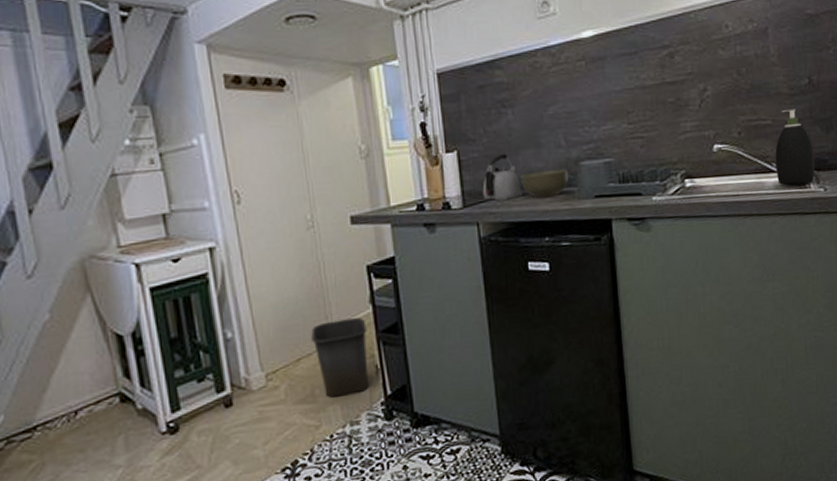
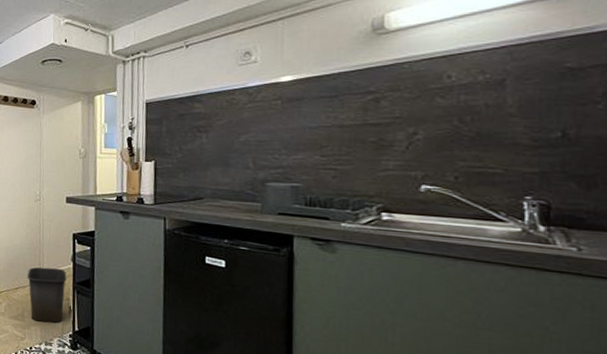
kettle: present [482,153,523,202] -> none [172,167,208,205]
bowl: present [520,169,569,199] -> none [207,185,254,208]
soap dispenser: present [775,108,815,186] -> none [504,160,566,241]

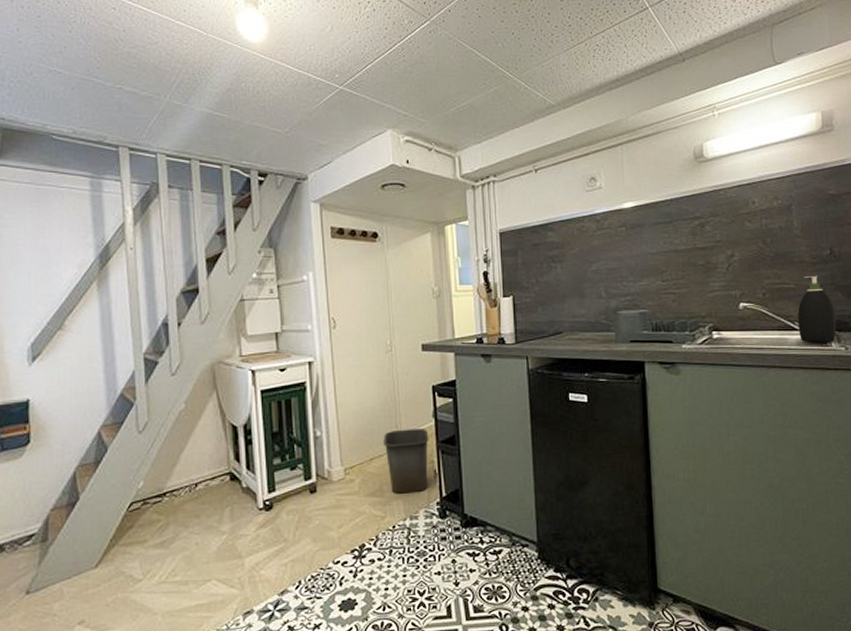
soap dispenser: none [504,160,566,241] -> present [797,275,837,343]

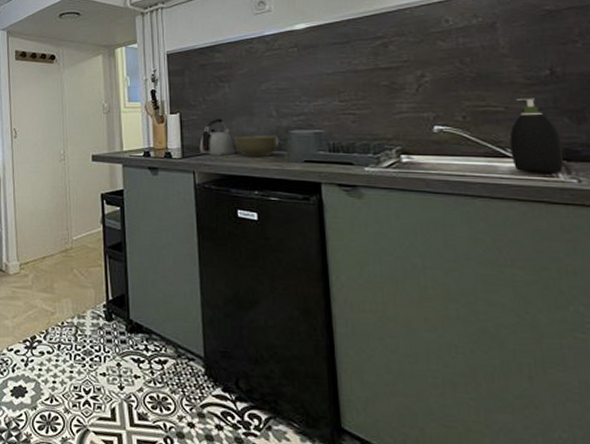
waste bin: present [383,429,429,494] -> none [55,232,97,294]
kettle: none [532,300,567,340] -> present [199,118,235,157]
bowl: none [565,317,608,340] -> present [233,135,279,158]

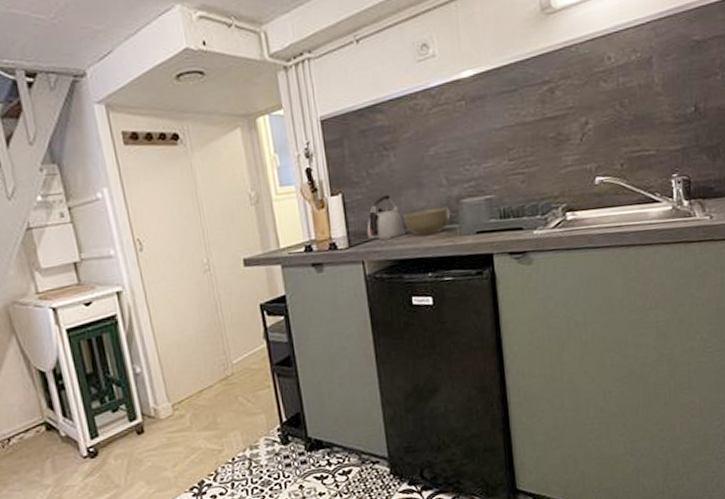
soap dispenser: present [509,98,564,174] -> none [659,137,701,216]

